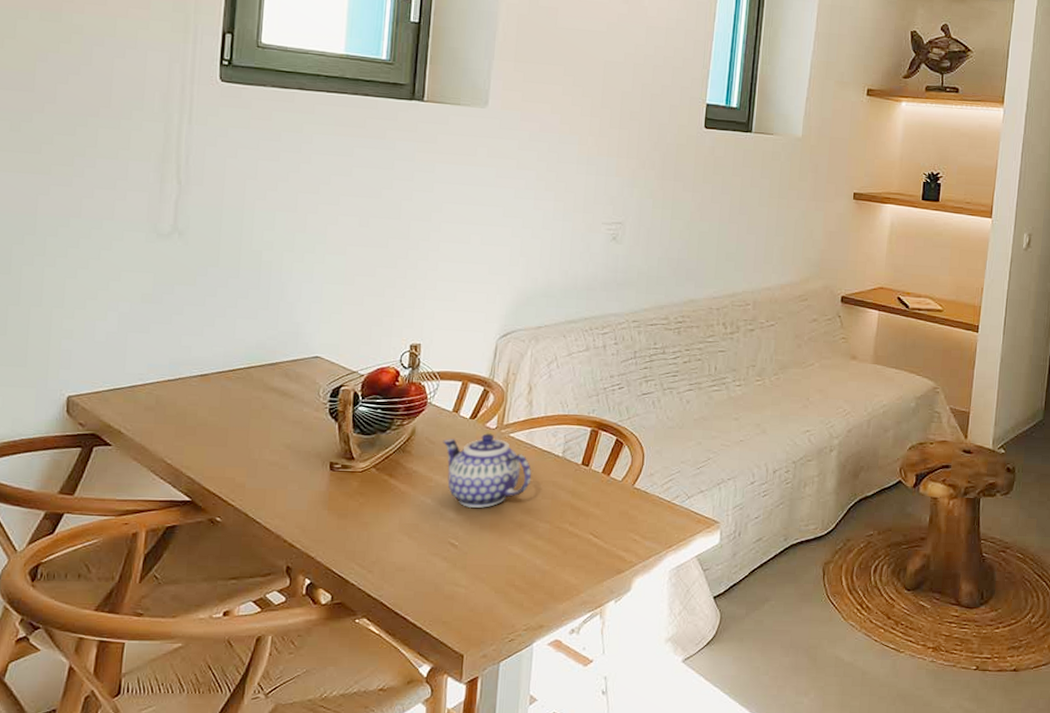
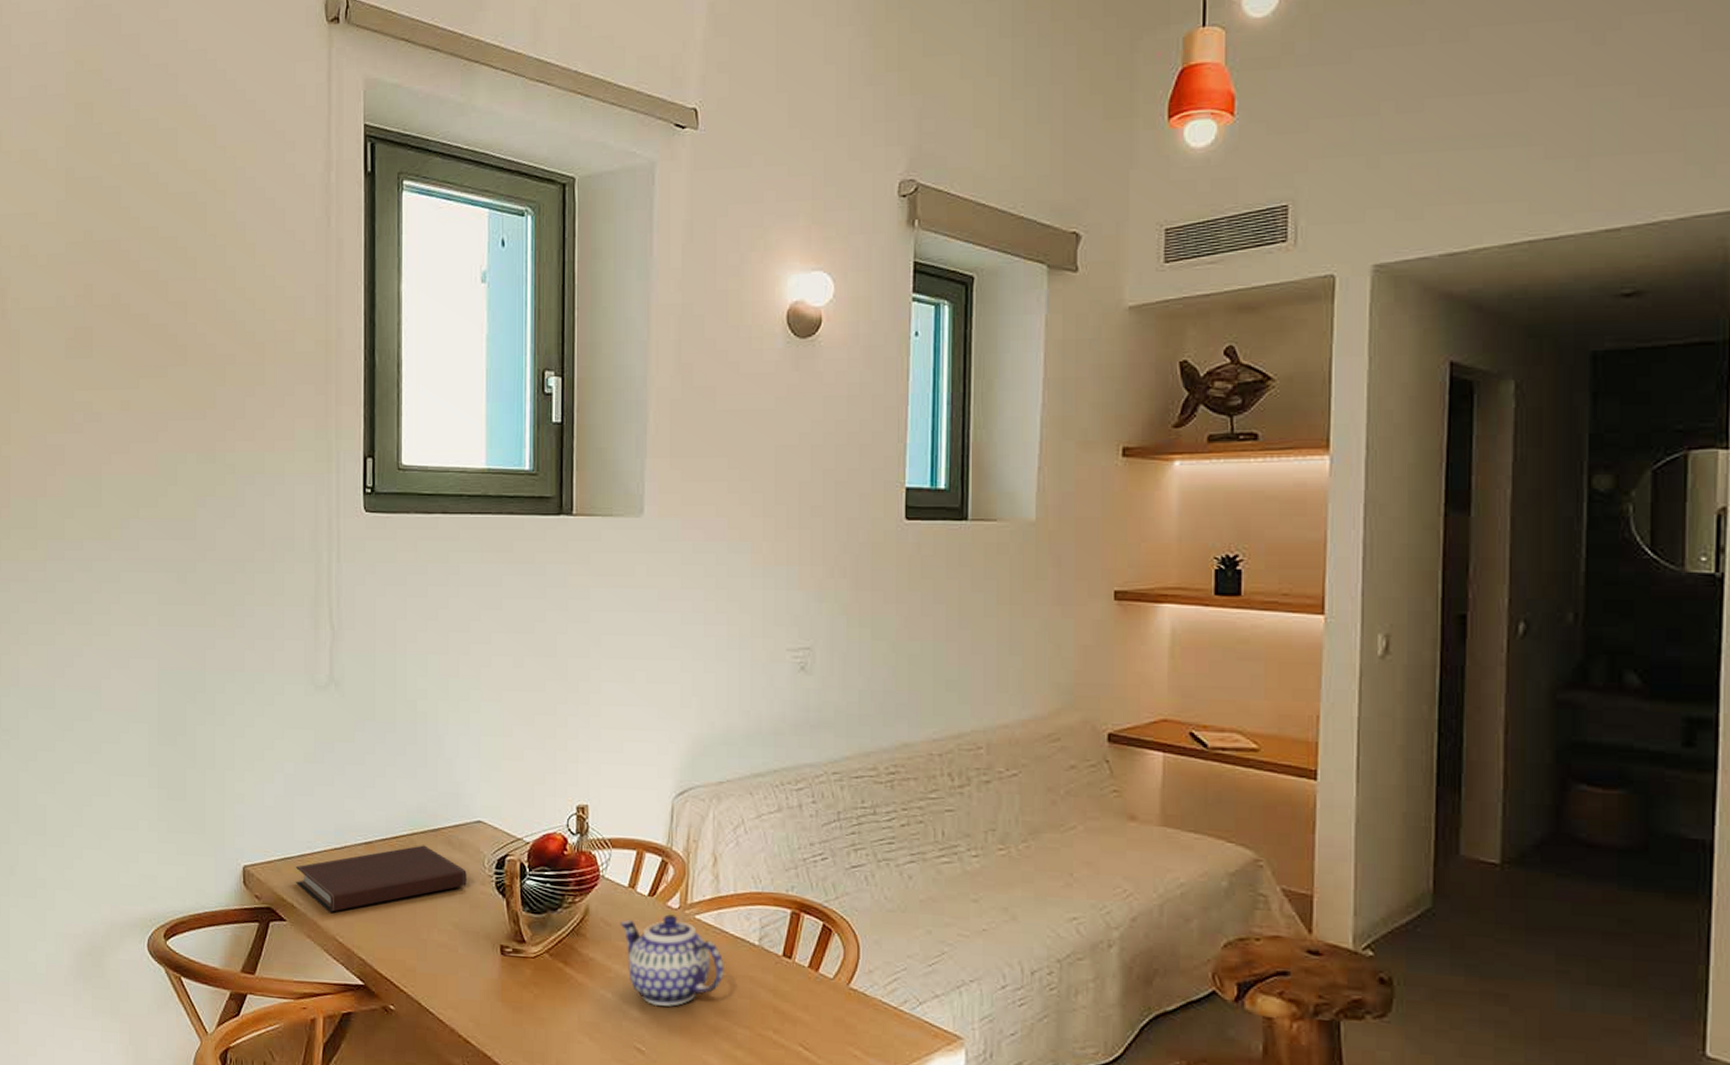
notebook: none [124,377,302,437] -> present [295,845,467,912]

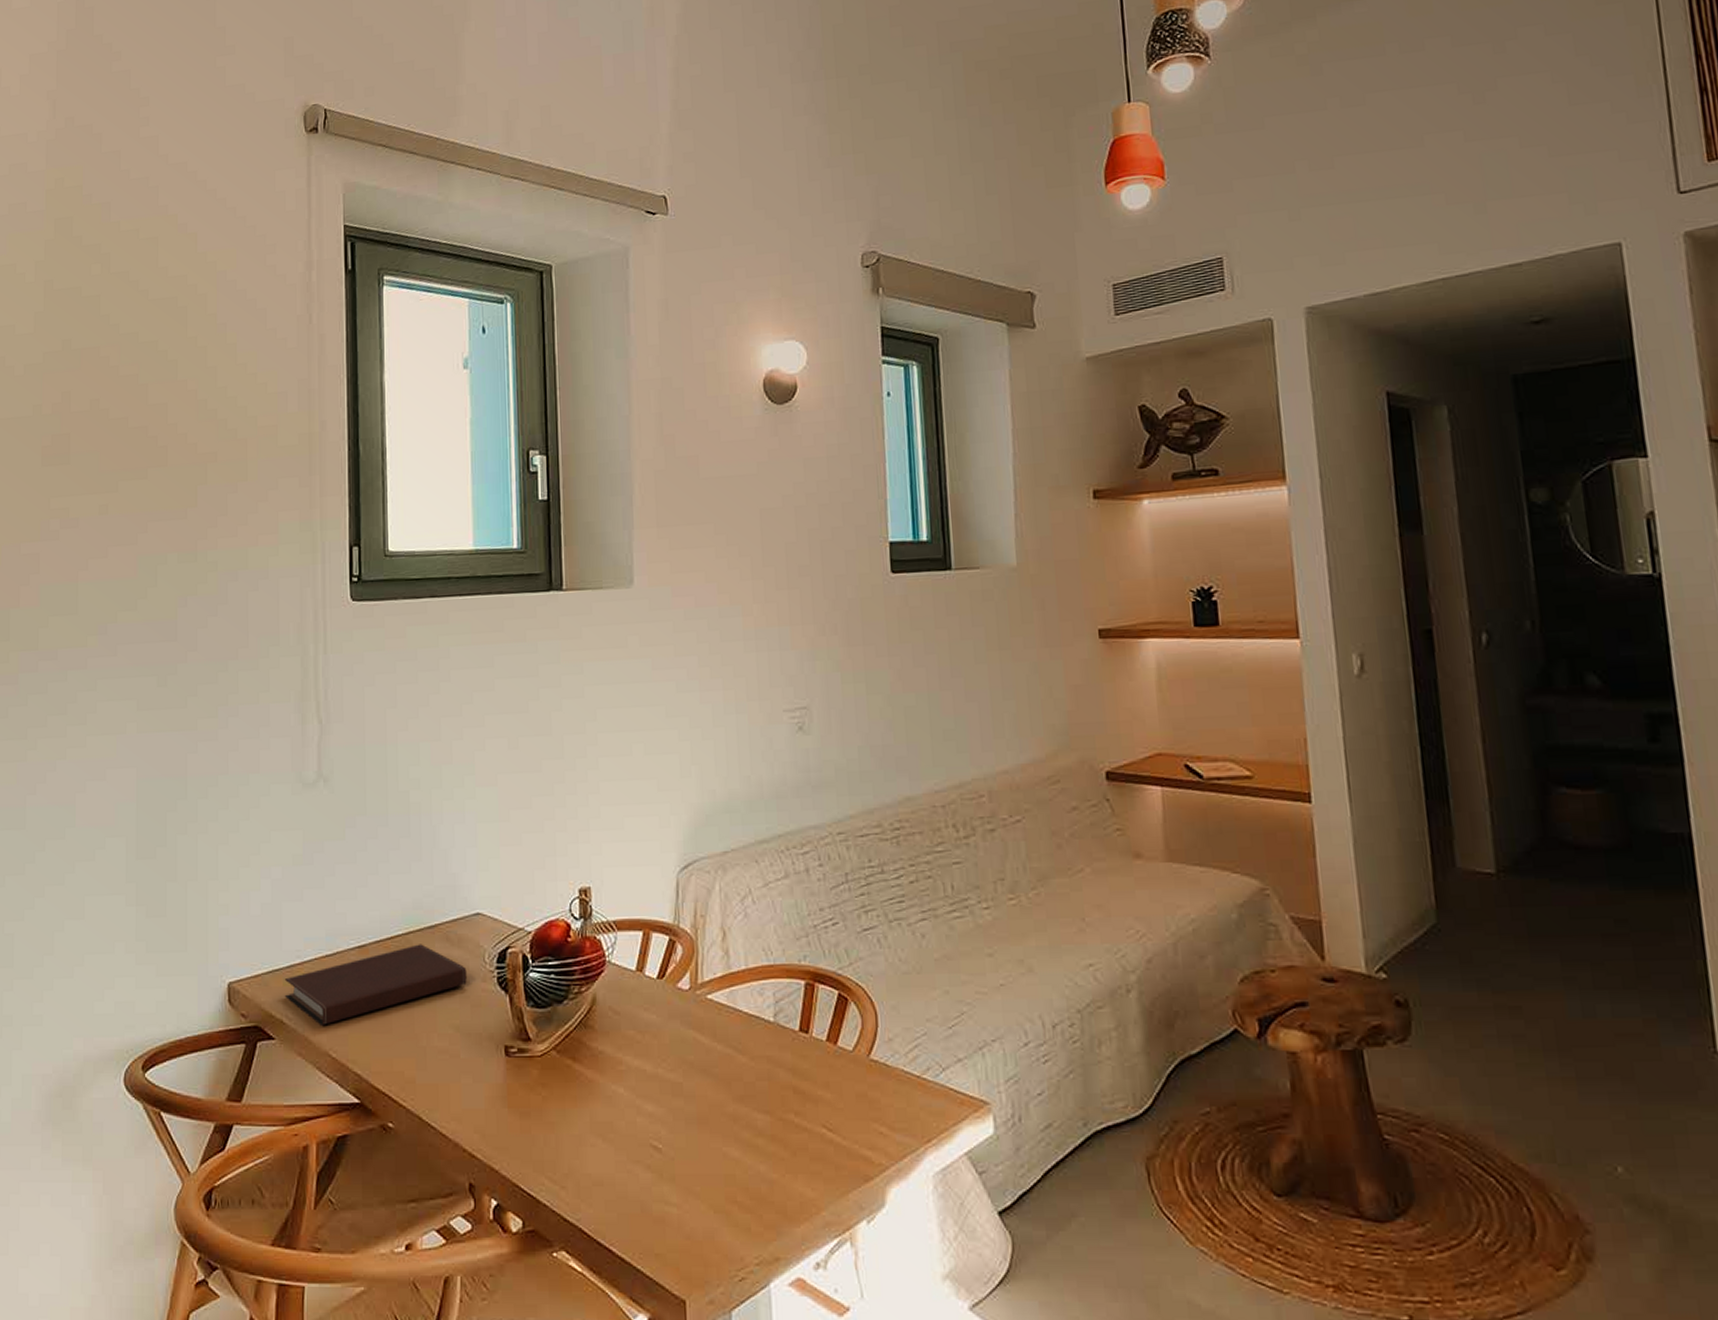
teapot: present [620,914,724,1007] -> none [629,996,740,1097]

